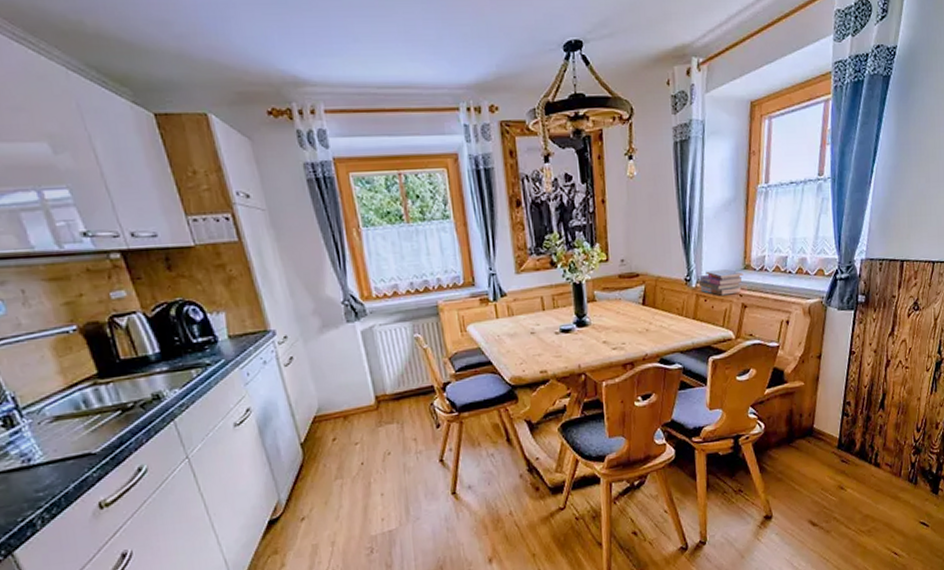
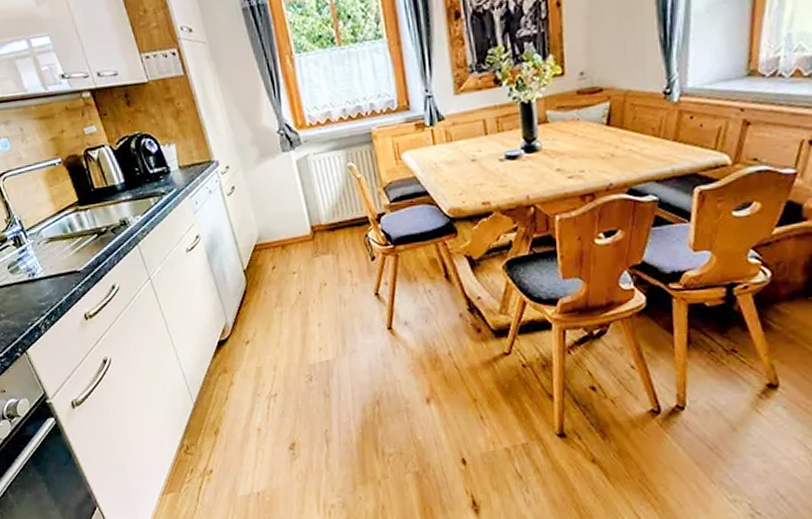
books: present [699,269,744,296] -> none [683,77,747,111]

